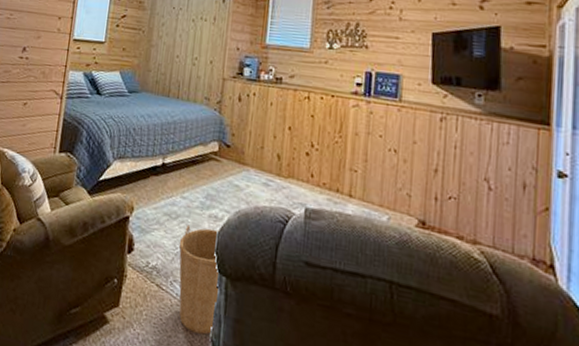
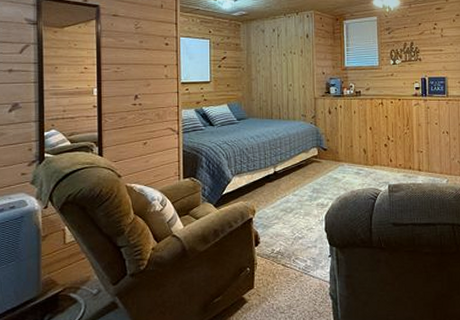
basket: present [178,224,220,335] -> none [296,214,331,293]

